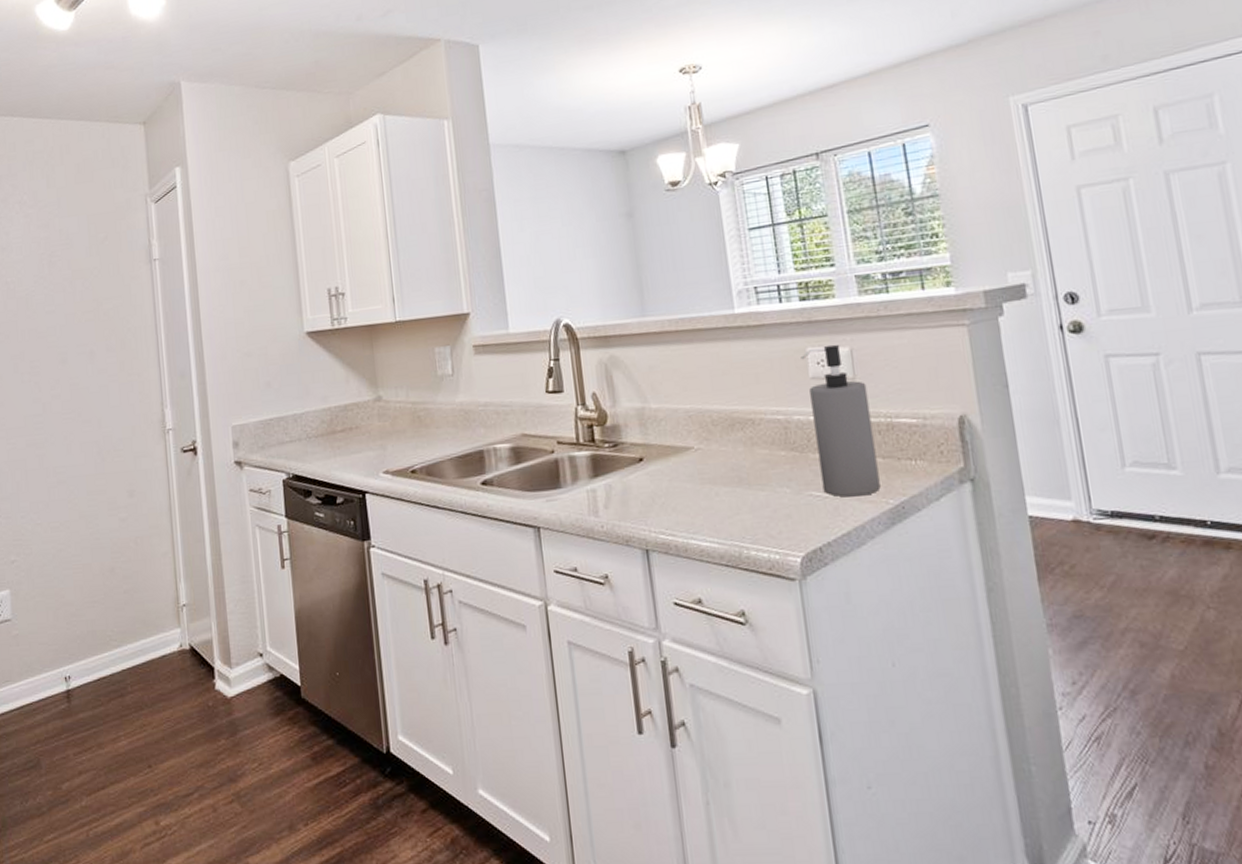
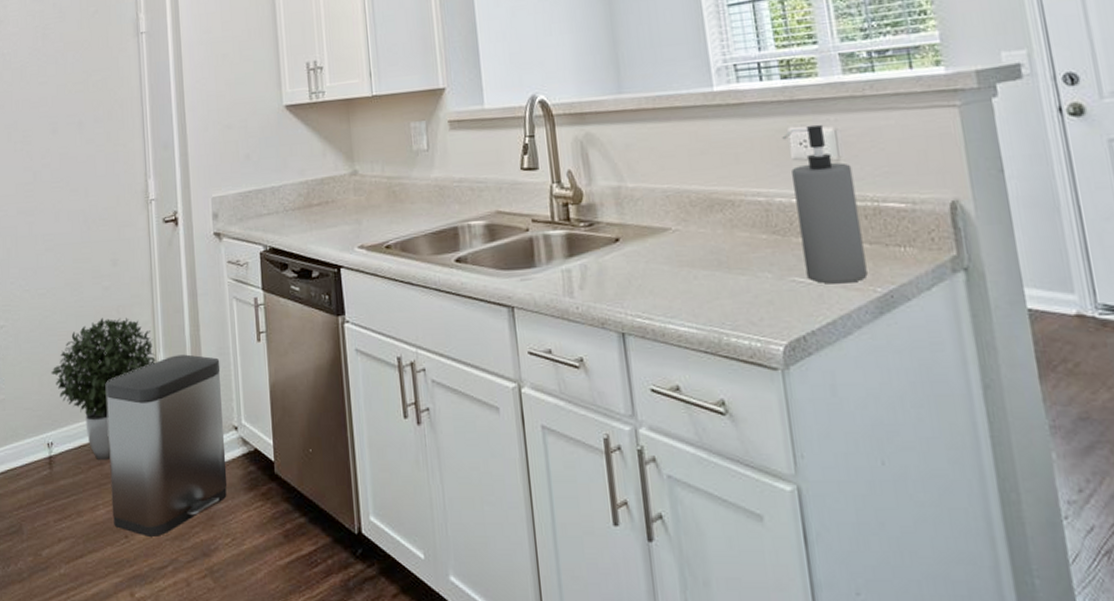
potted plant: none [66,549,178,692] -> present [51,318,157,461]
pedal bin: none [125,583,253,765] -> present [106,354,228,537]

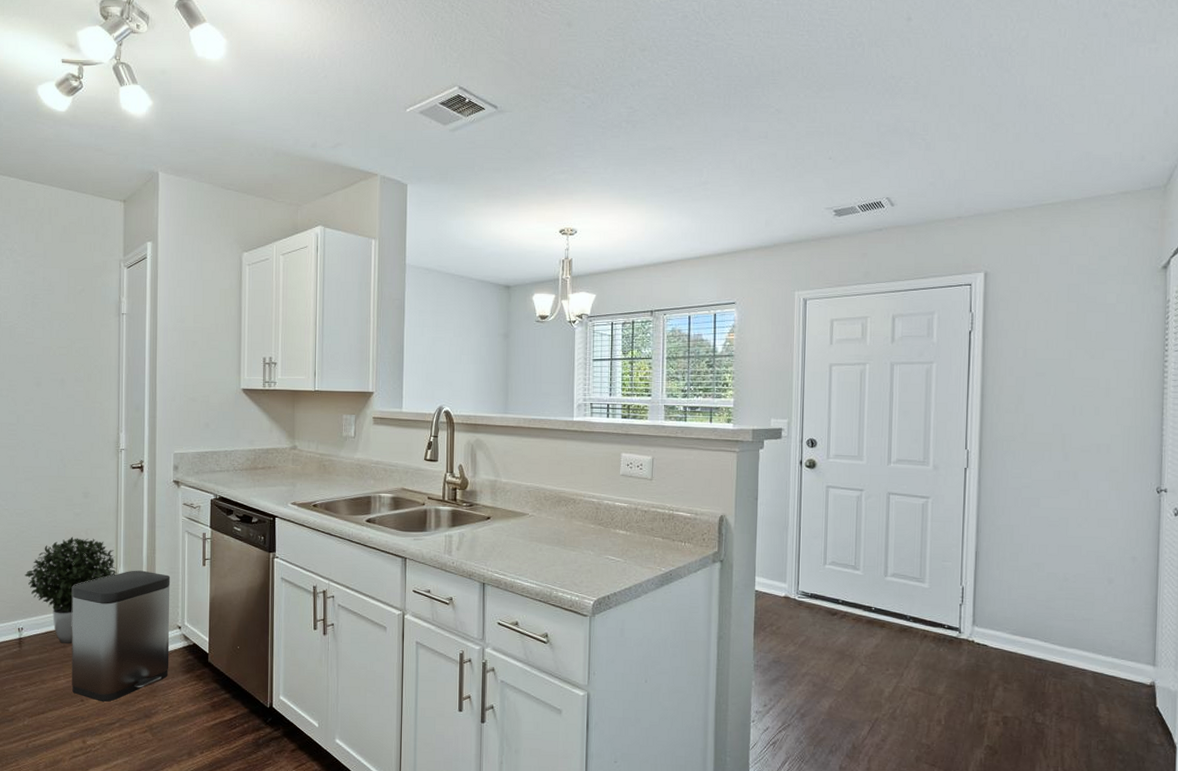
soap dispenser: present [782,124,868,284] -> none [616,453,659,563]

